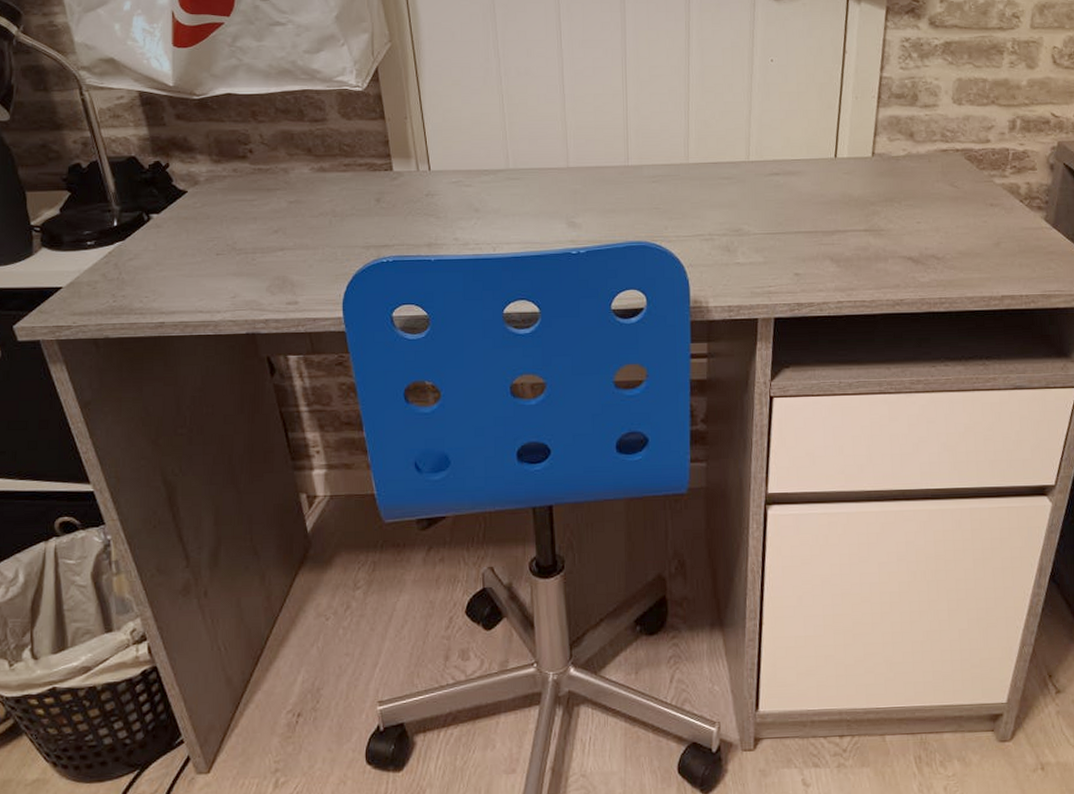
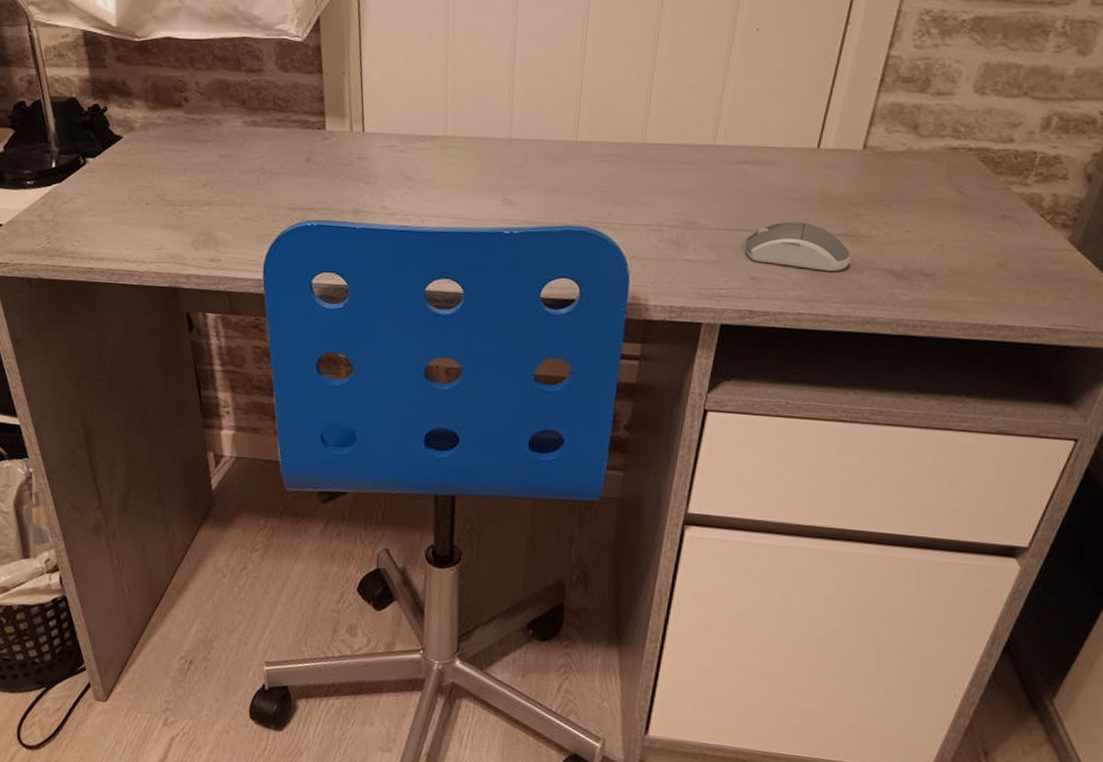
computer mouse: none [786,222,876,263] -> present [745,221,851,272]

